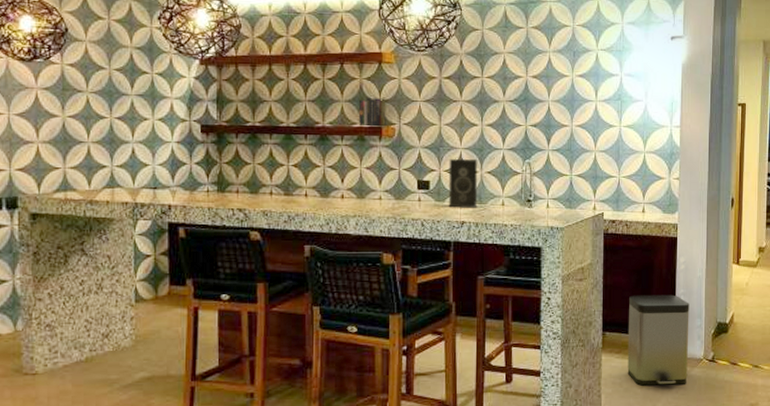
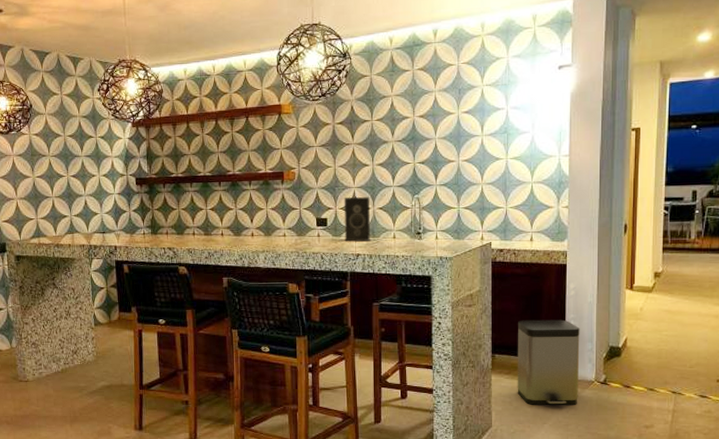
books: present [359,98,386,127] -> none [263,146,287,172]

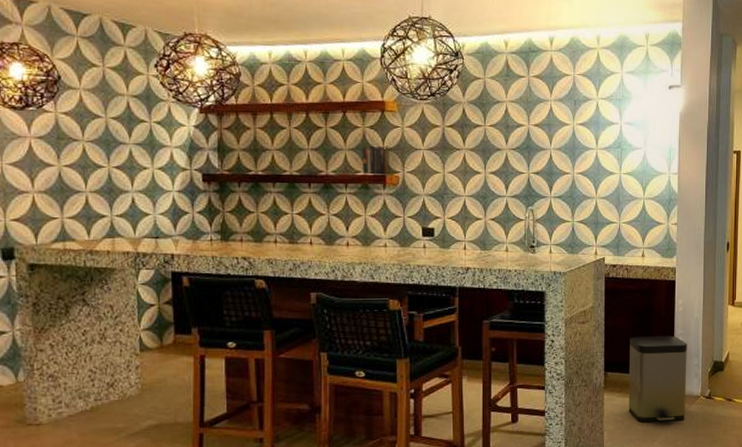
books: none [263,146,287,172] -> present [363,146,390,175]
speaker: present [343,197,370,242] -> none [453,207,481,254]

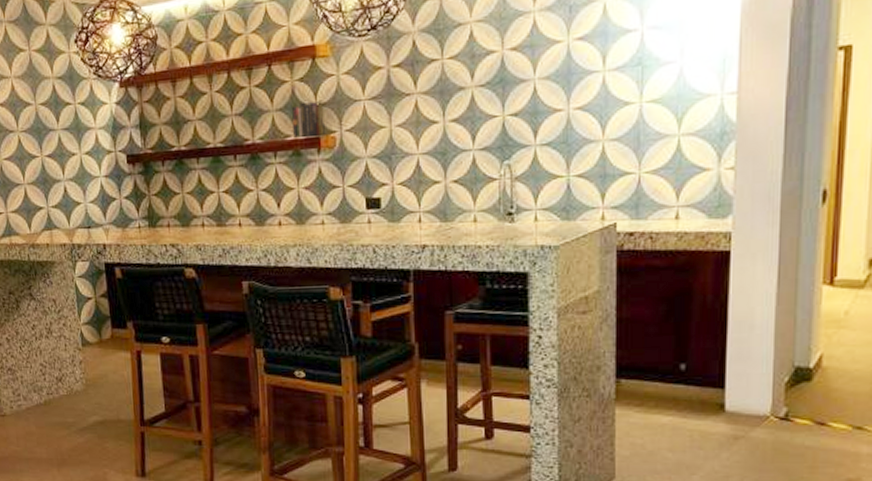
pedal bin: present [628,335,687,423] -> none [652,329,749,450]

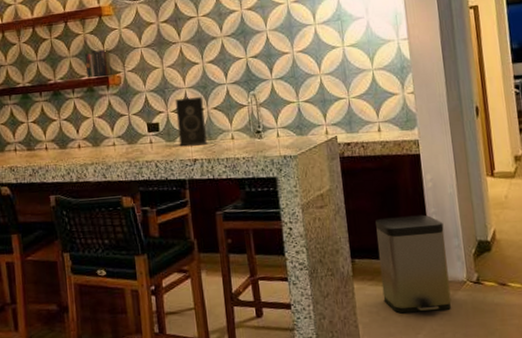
speaker: none [403,166,441,229] -> present [174,97,207,147]
pedal bin: none [652,329,749,450] -> present [375,214,452,314]

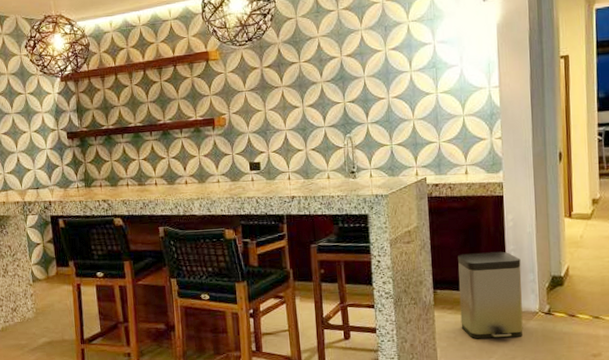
books: present [85,49,112,78] -> none [193,92,217,120]
speaker: present [174,97,207,147] -> none [275,139,304,185]

